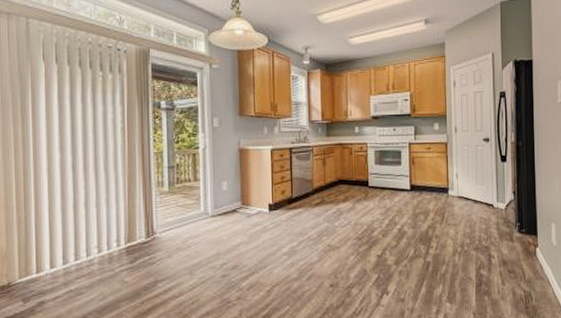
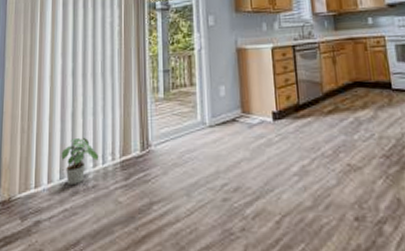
potted plant: none [63,226,104,270] -> present [61,137,99,186]

